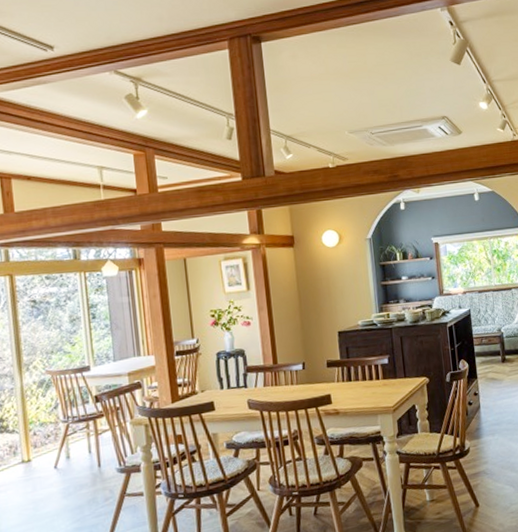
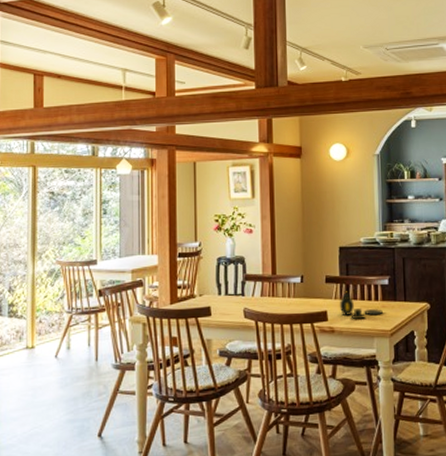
teapot: none [341,373,384,399] -> present [339,291,383,319]

